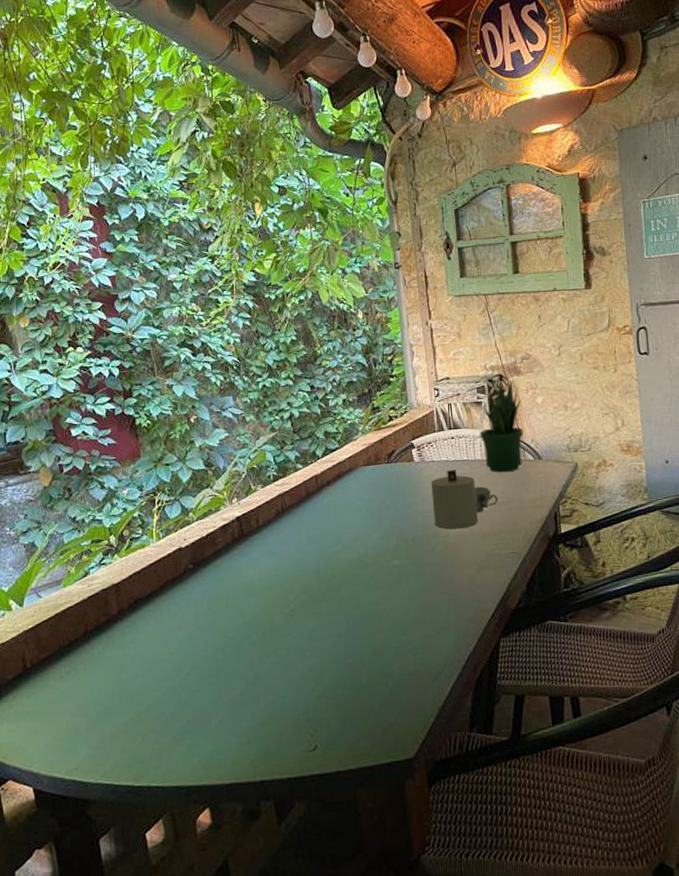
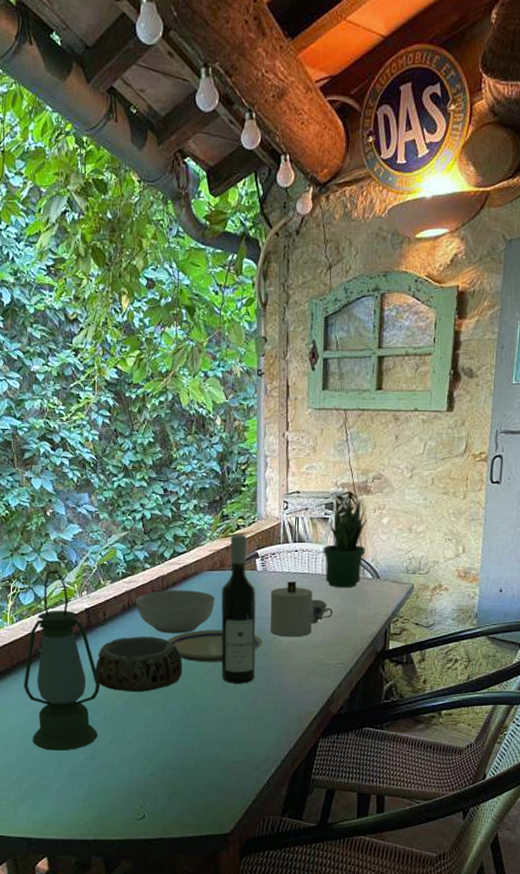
lantern: none [174,478,259,679] -> present [24,569,101,751]
ashtray: none [251,541,346,604] -> present [95,636,183,692]
bowl: none [289,487,374,536] -> present [135,590,216,634]
plate: none [326,528,428,565] -> present [167,630,262,662]
bottle: none [379,426,423,585] -> present [221,535,256,684]

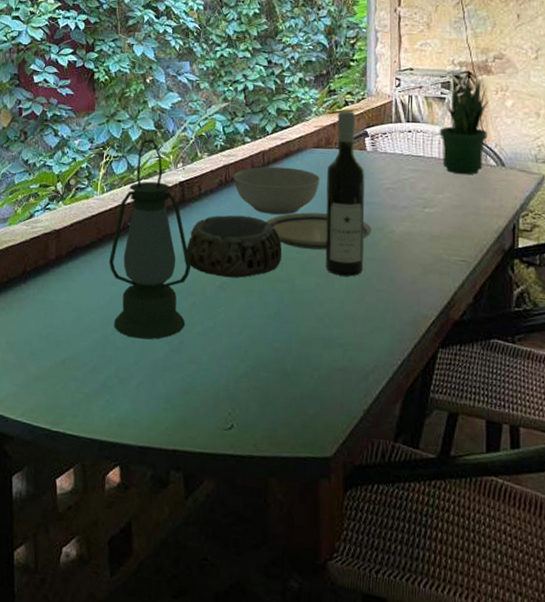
candle: present [270,582,313,637] -> none [380,164,429,227]
teacup: present [311,599,333,624] -> none [427,185,452,213]

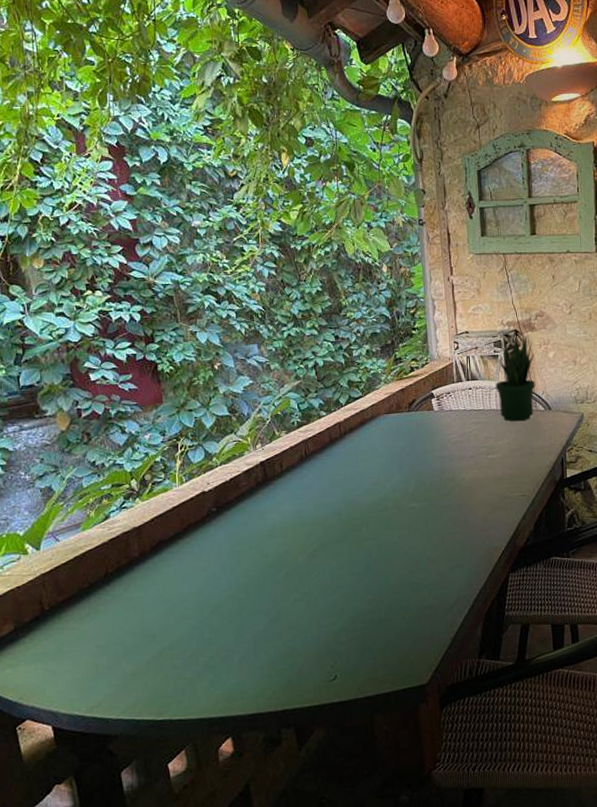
lantern: present [109,139,192,339] -> none [197,424,281,617]
ashtray: present [186,215,282,278] -> none [274,485,367,545]
bowl: present [233,166,321,215] -> none [312,434,395,480]
plate: present [266,212,372,250] -> none [348,472,445,507]
bottle: present [325,111,365,277] -> none [399,376,440,526]

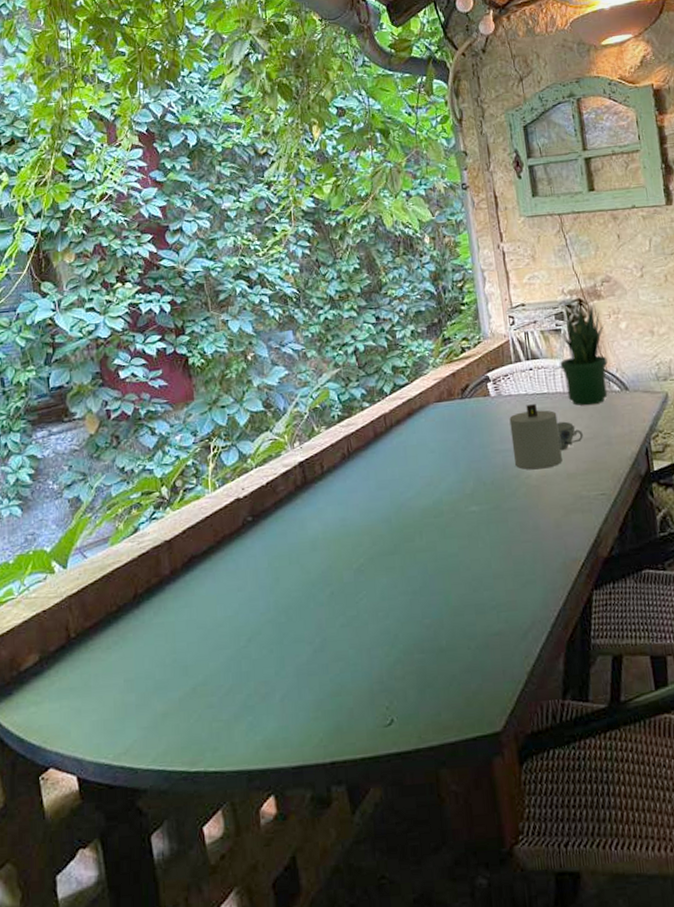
candle: none [449,419,492,474] -> present [509,404,562,470]
teacup: none [489,434,511,459] -> present [557,421,583,451]

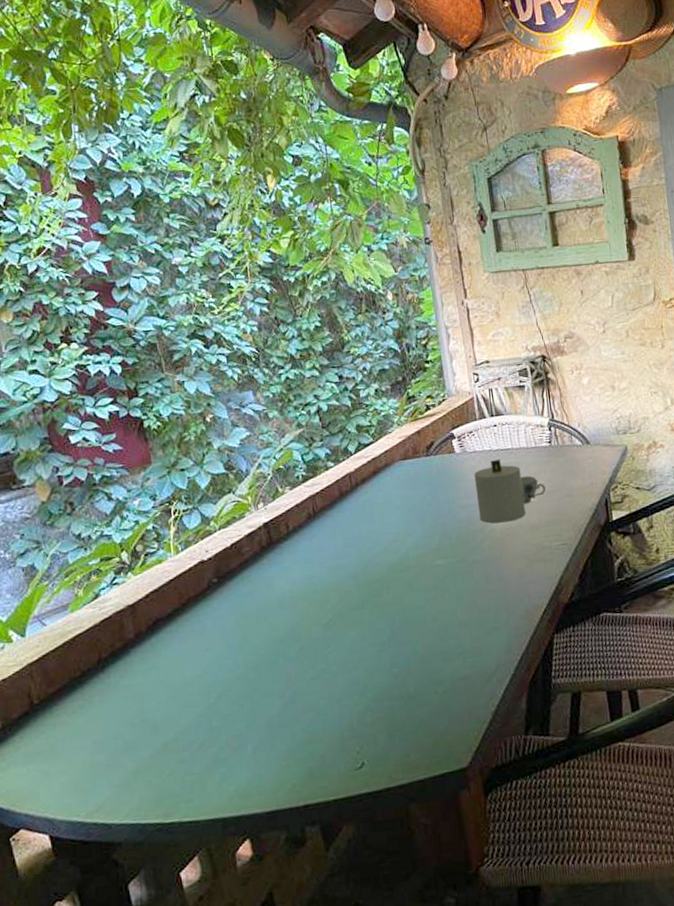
planter: present [557,305,608,406] -> none [521,361,570,460]

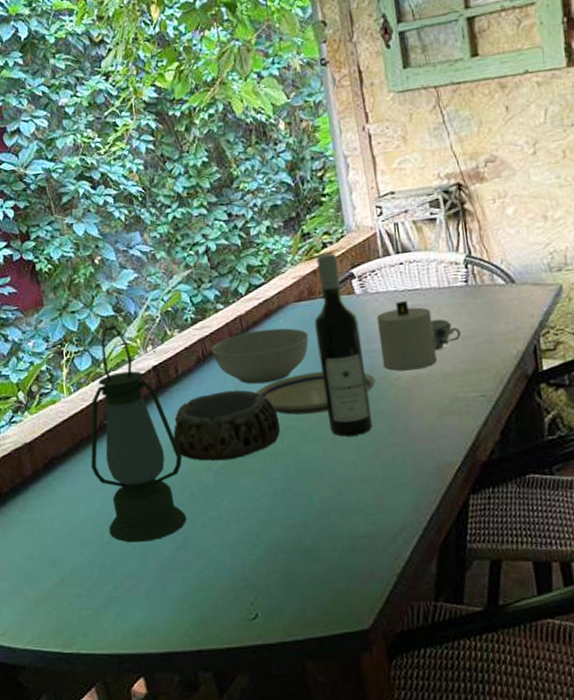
lantern: none [198,482,296,701] -> present [90,325,187,543]
ashtray: none [283,544,387,615] -> present [173,390,281,461]
bowl: none [321,484,414,539] -> present [210,328,310,384]
plate: none [364,525,473,567] -> present [256,372,376,415]
bottle: none [418,415,470,586] -> present [314,253,372,437]

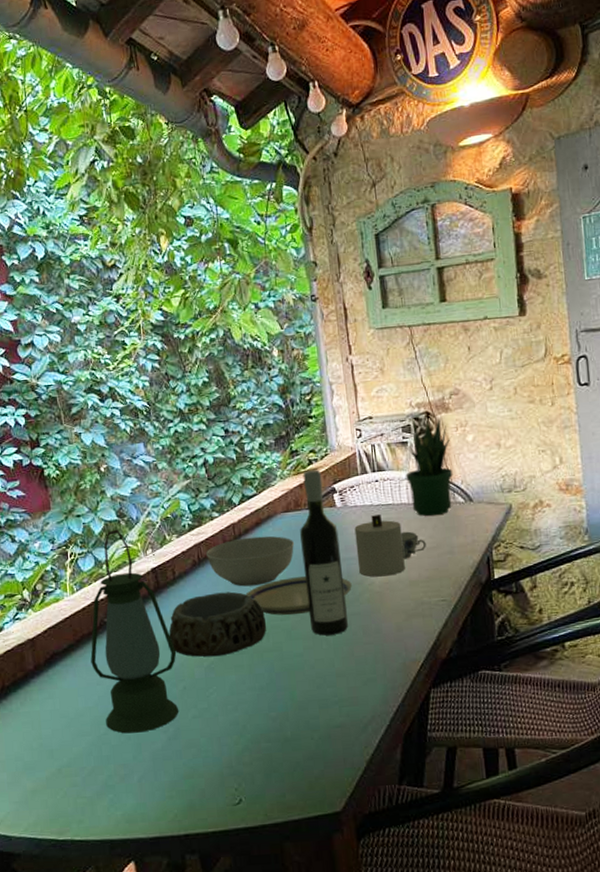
planter: none [432,190,491,301] -> present [404,418,453,516]

